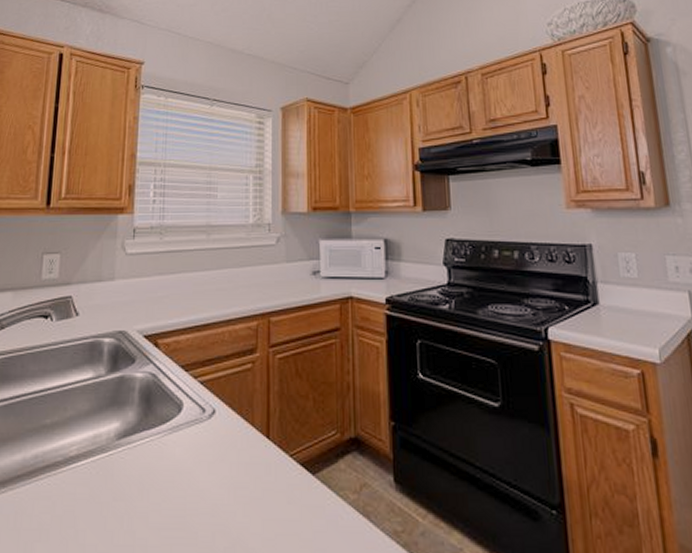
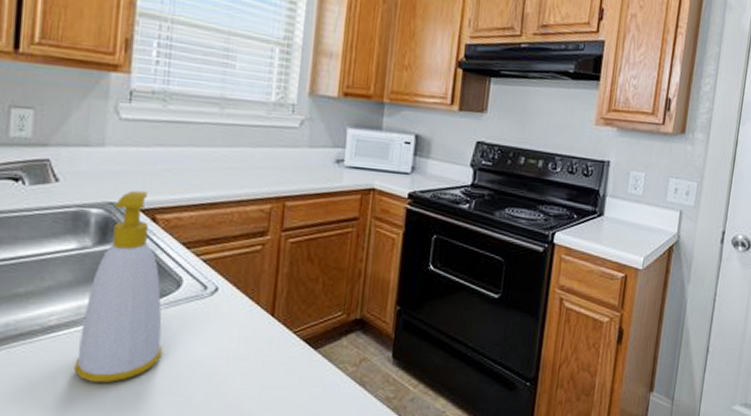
soap bottle: none [91,318,167,516] -> present [74,190,162,382]

